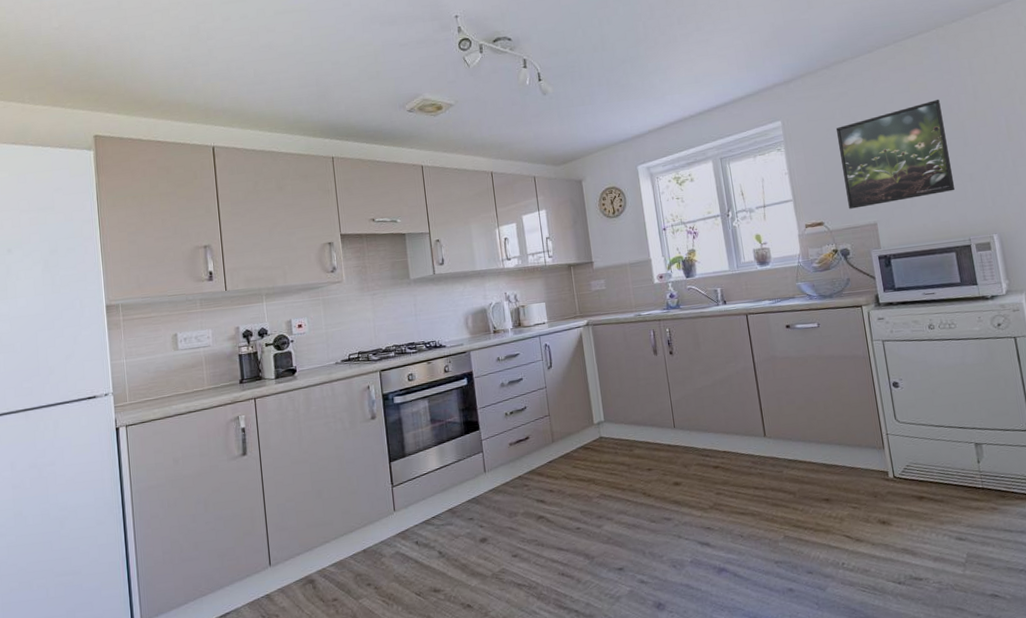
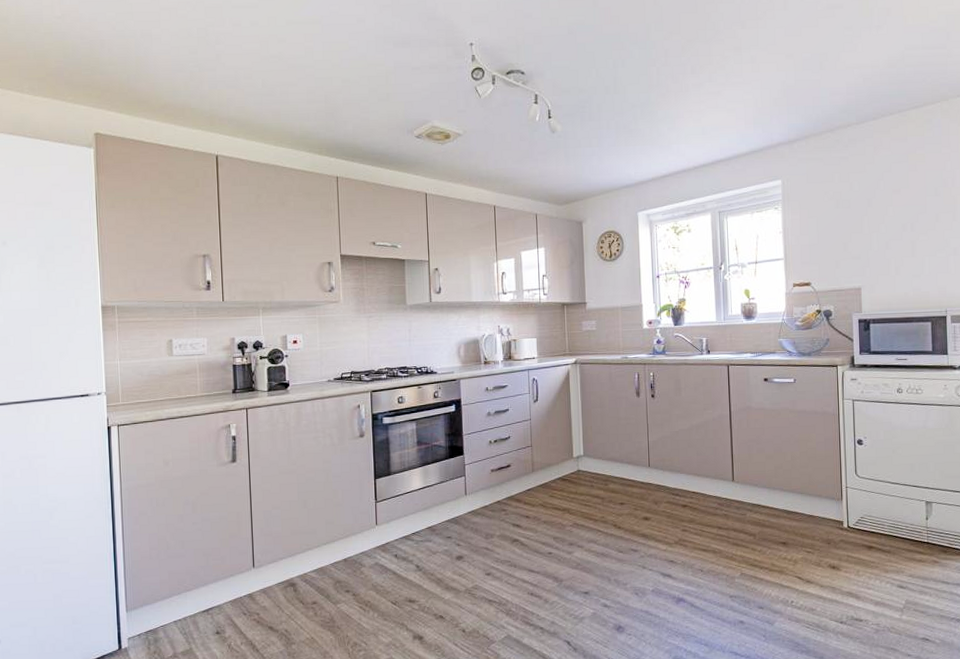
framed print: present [835,99,956,209] -> none [833,172,939,272]

